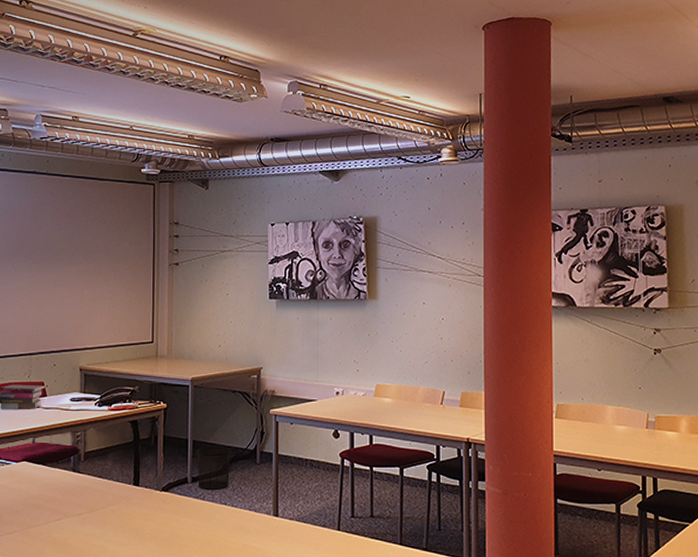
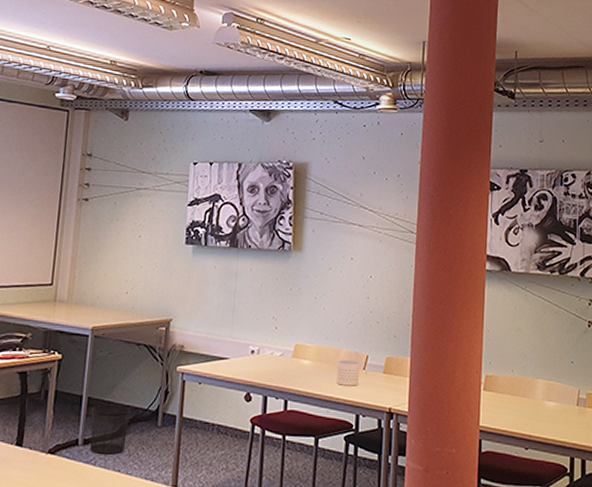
mug: none [416,397,437,420] -> present [336,360,359,386]

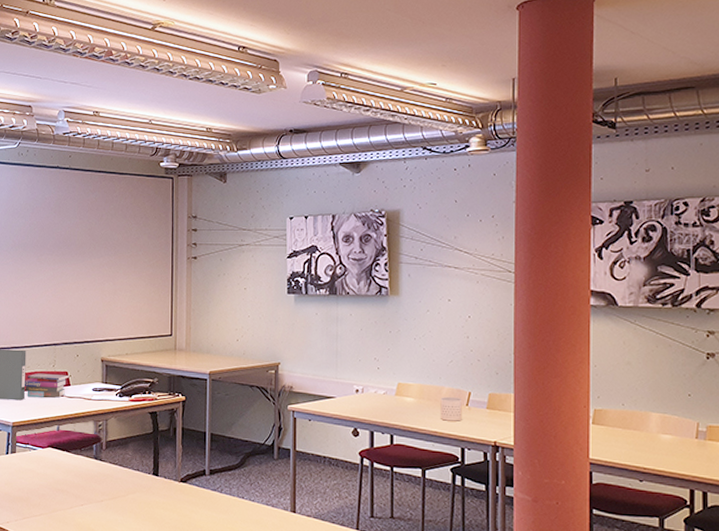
waste bin: present [90,404,131,455] -> none [215,440,249,483]

